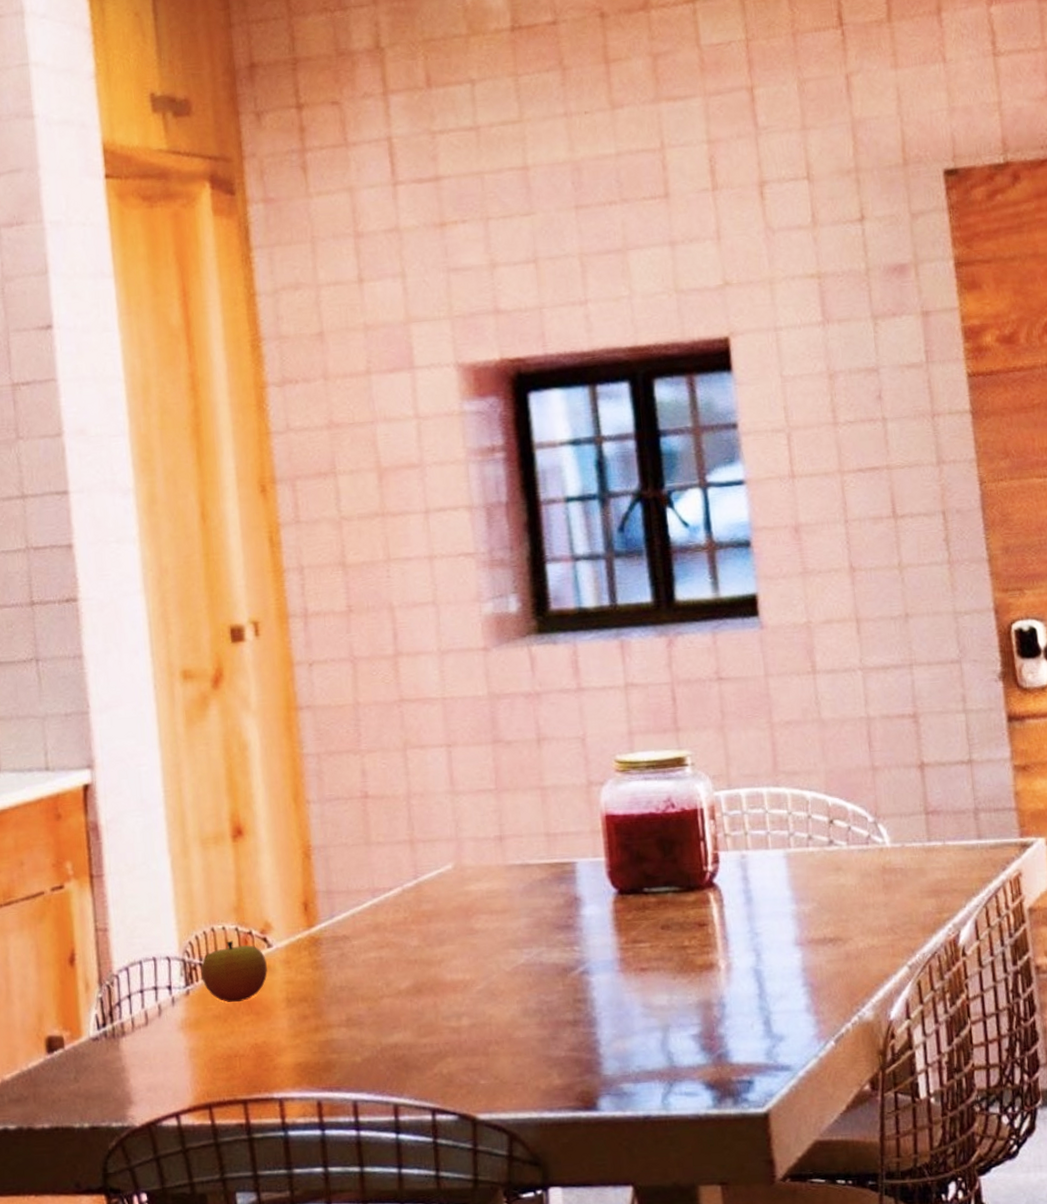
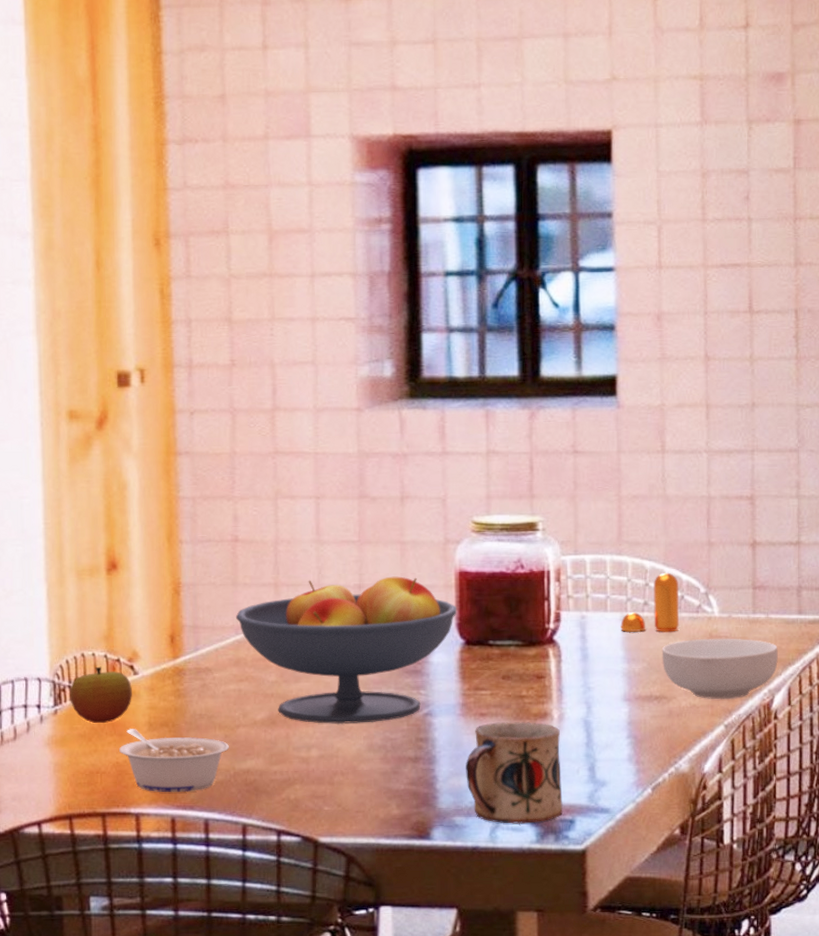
legume: none [256,1006,374,1074] -> present [118,729,229,793]
fruit bowl: none [370,824,607,989] -> present [235,576,457,724]
mug: none [629,974,740,1088] -> present [466,722,563,824]
pepper shaker: none [784,802,849,870] -> present [620,572,680,632]
cereal bowl: none [832,869,961,938] -> present [661,638,778,699]

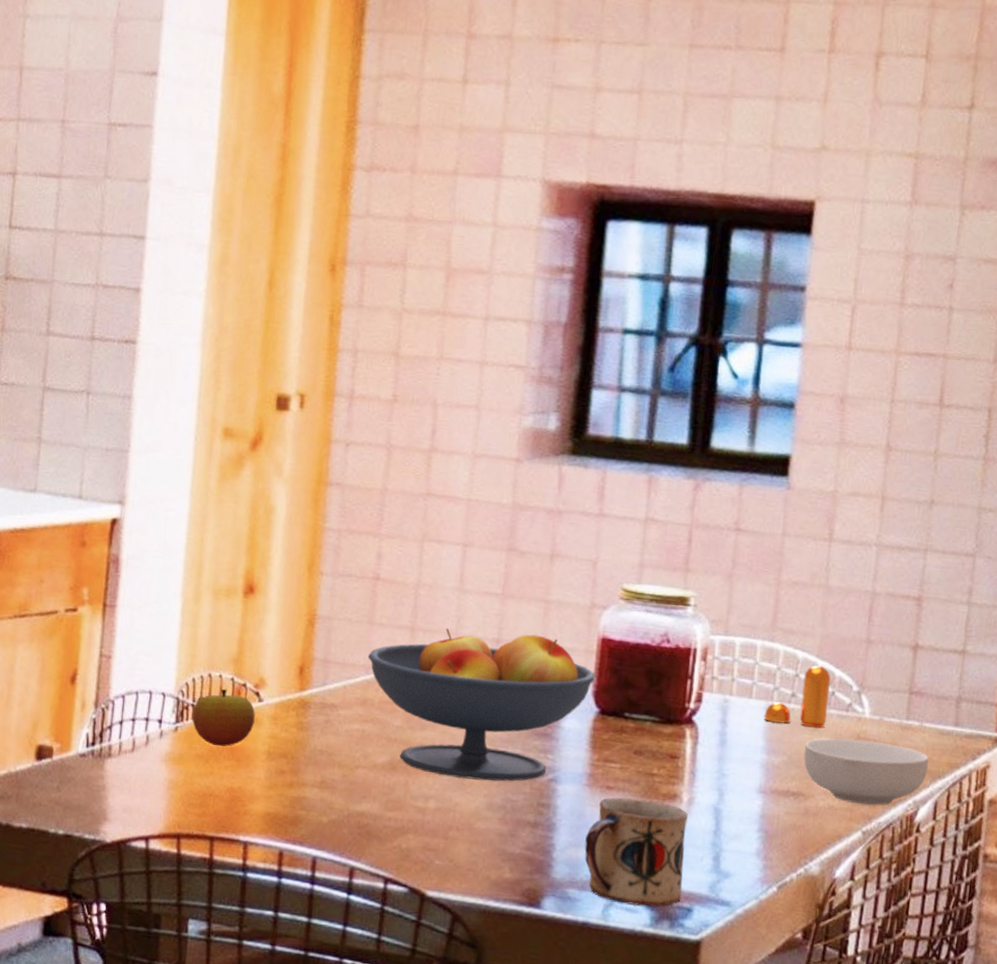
legume: present [118,729,229,793] -> none [234,755,346,827]

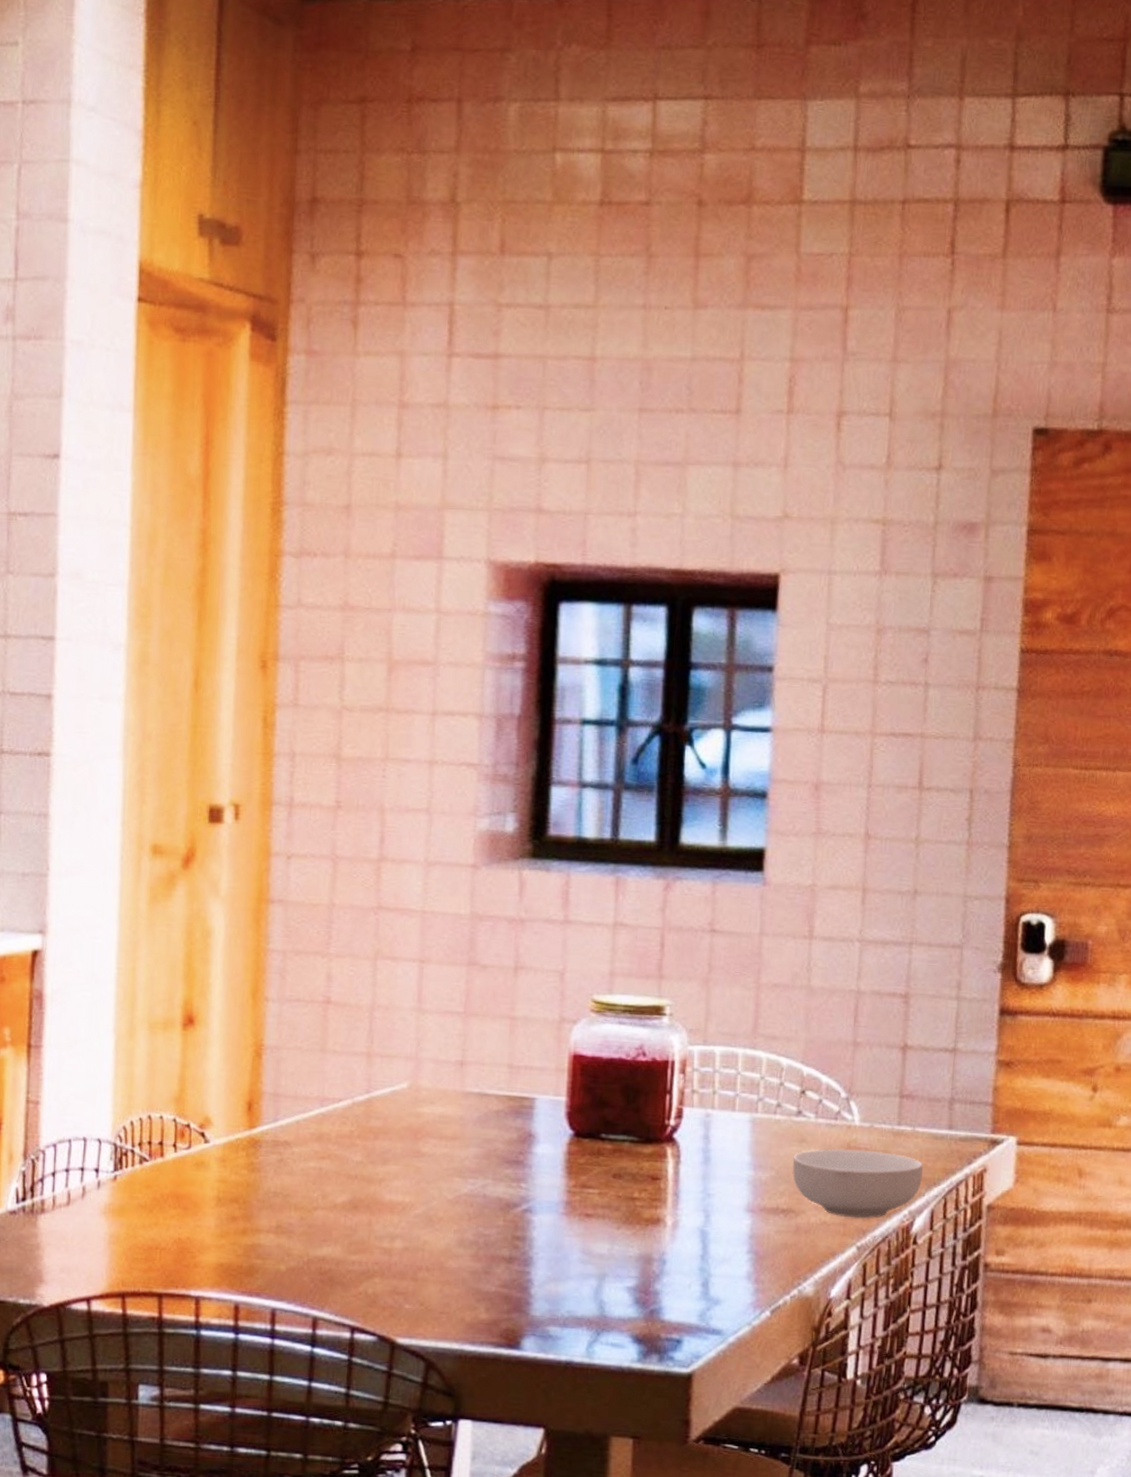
apple: present [192,688,255,747] -> none [132,1131,201,1195]
fruit bowl: present [367,627,596,782] -> none [321,1052,568,1216]
mug: present [584,797,688,906] -> none [564,1225,673,1340]
pepper shaker: present [764,665,831,728] -> none [748,1072,817,1139]

